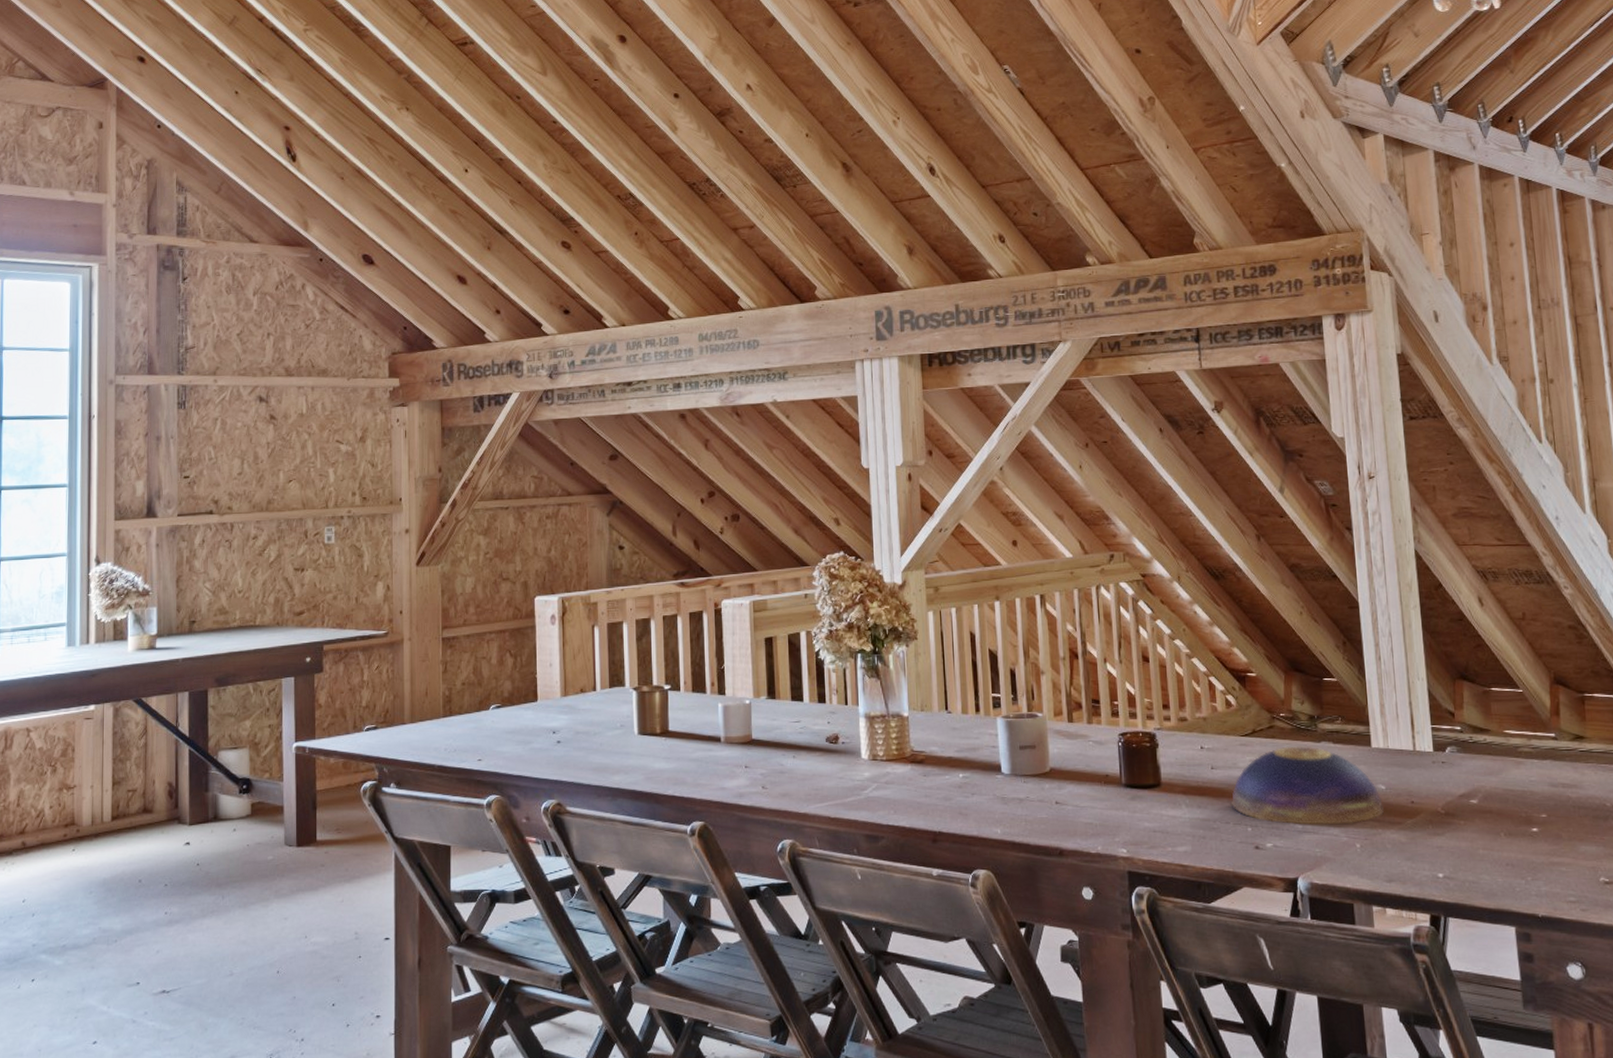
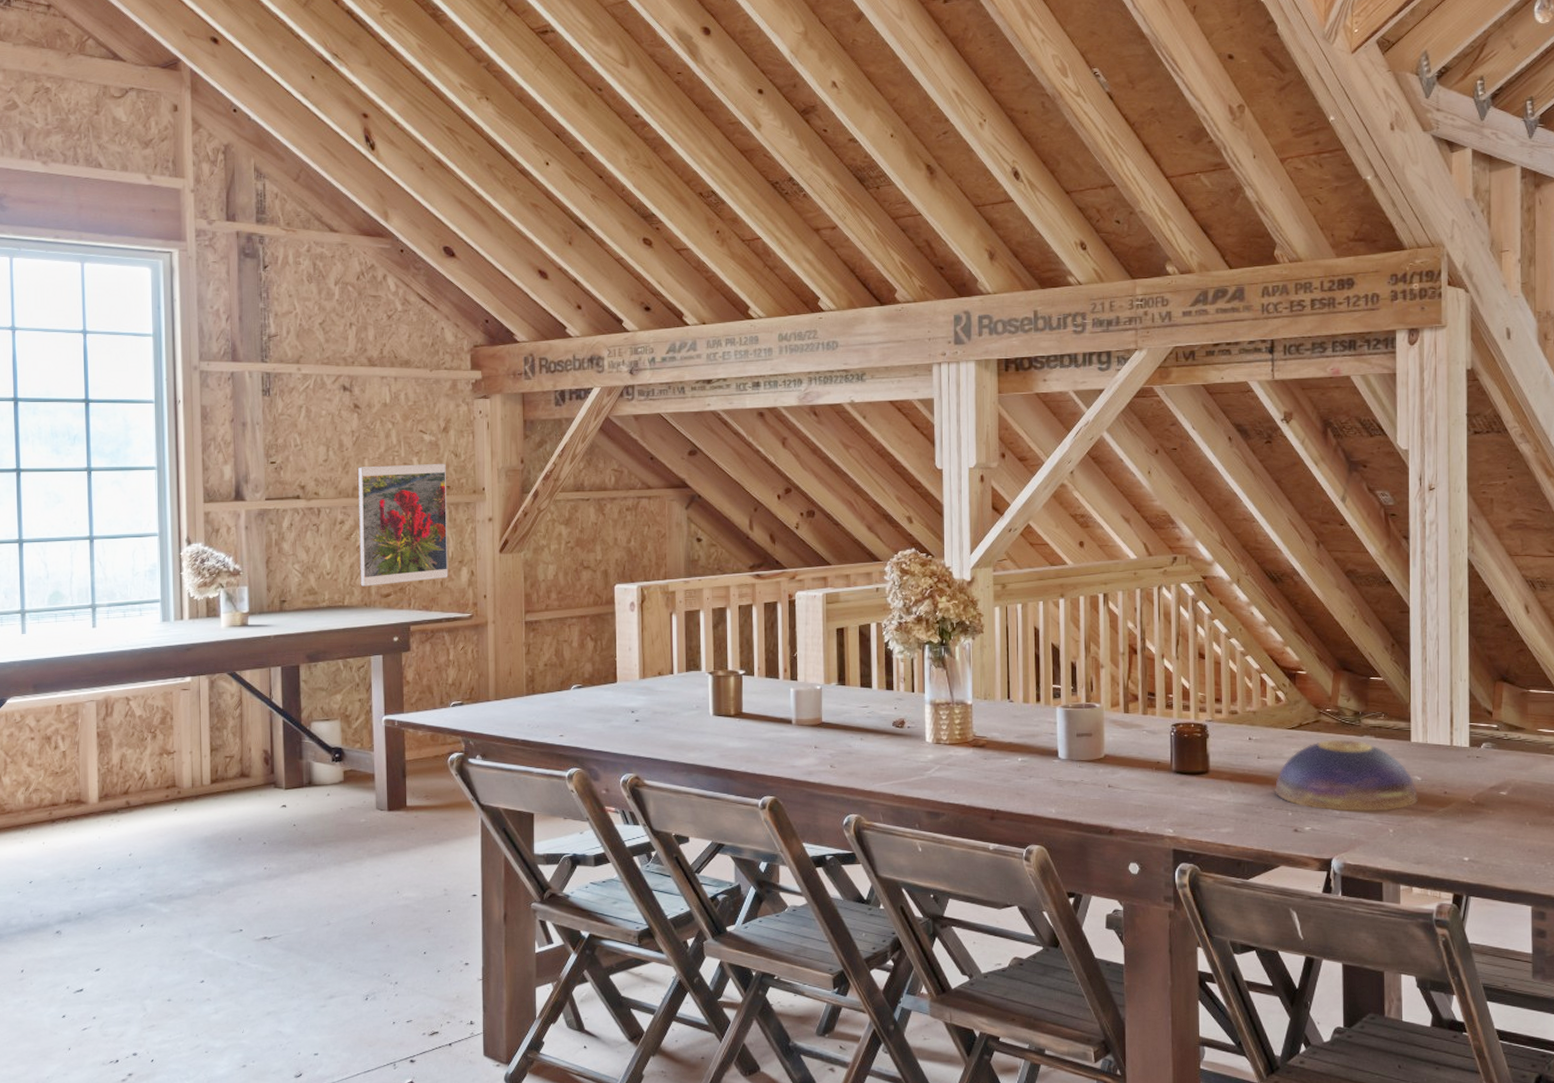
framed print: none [272,473,364,604] -> present [358,463,448,586]

